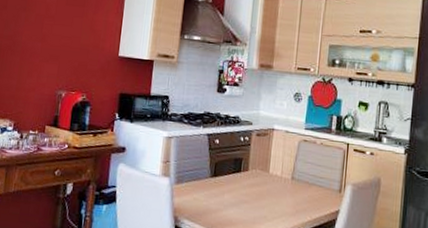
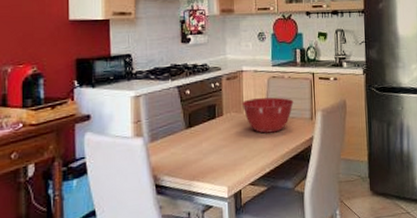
mixing bowl: none [268,159,323,198] -> present [241,97,294,134]

